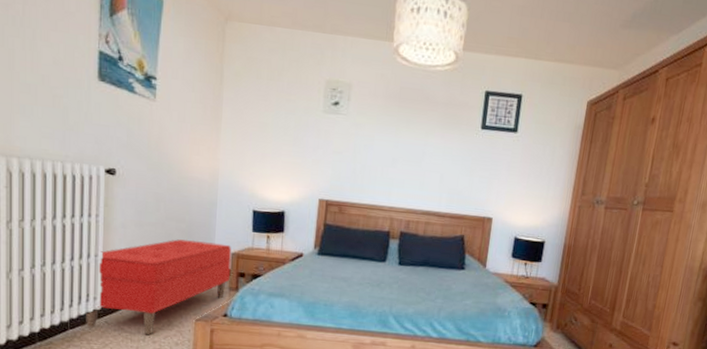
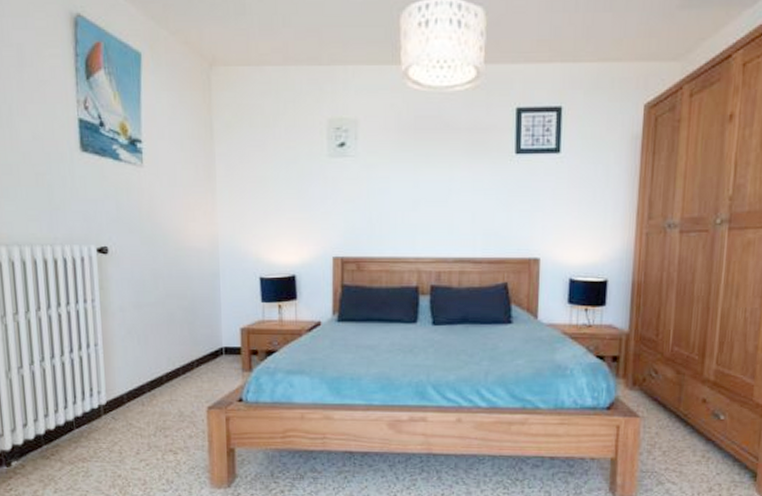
bench: present [86,239,232,335] -> none [91,317,242,429]

